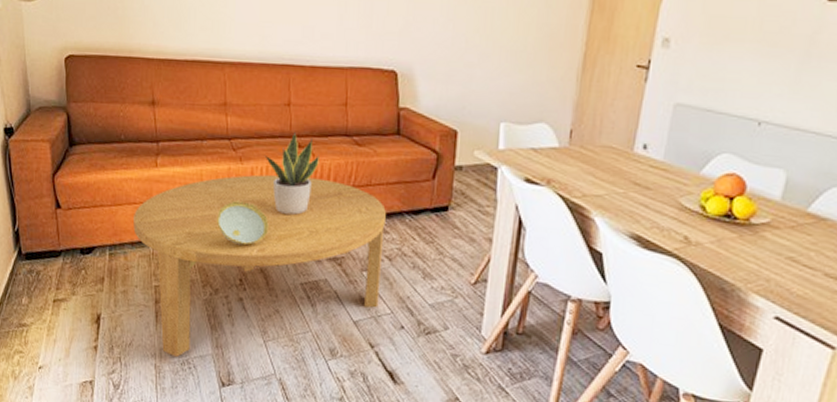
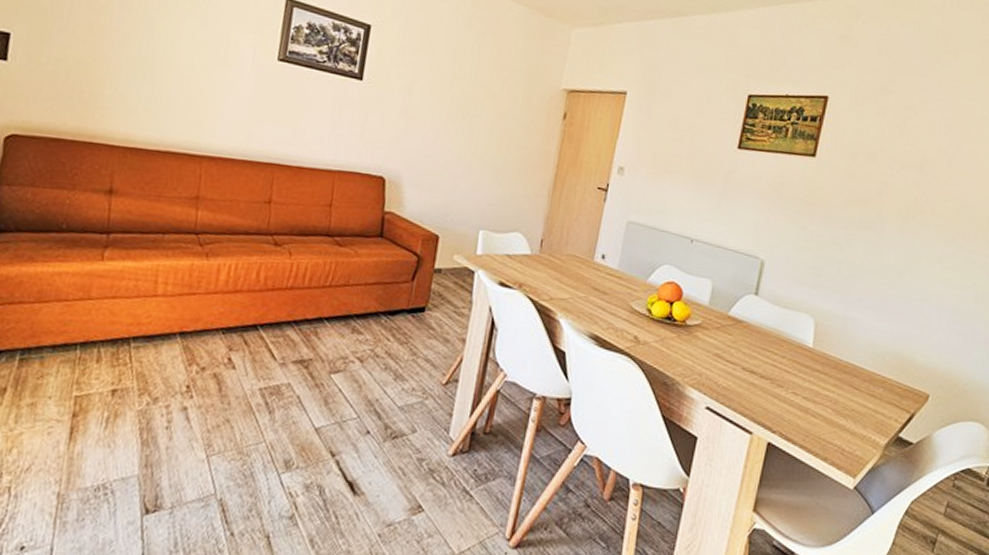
coffee table: present [133,174,386,358] -> none [58,271,362,483]
decorative bowl: present [217,200,269,246] -> none [168,299,231,348]
potted plant: present [264,131,319,216] -> none [235,228,297,316]

